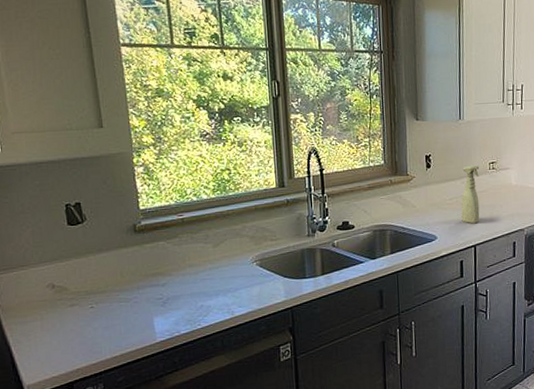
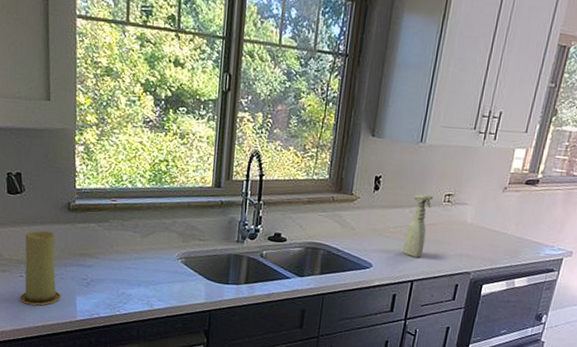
candle: none [91,256,138,336] -> present [20,230,61,306]

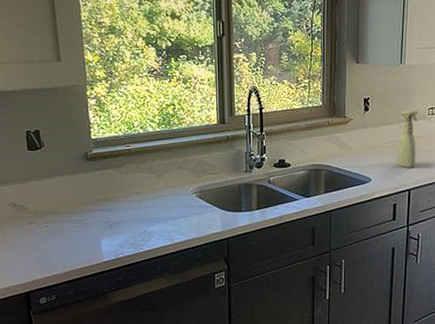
candle: present [20,230,61,306] -> none [48,181,87,252]

